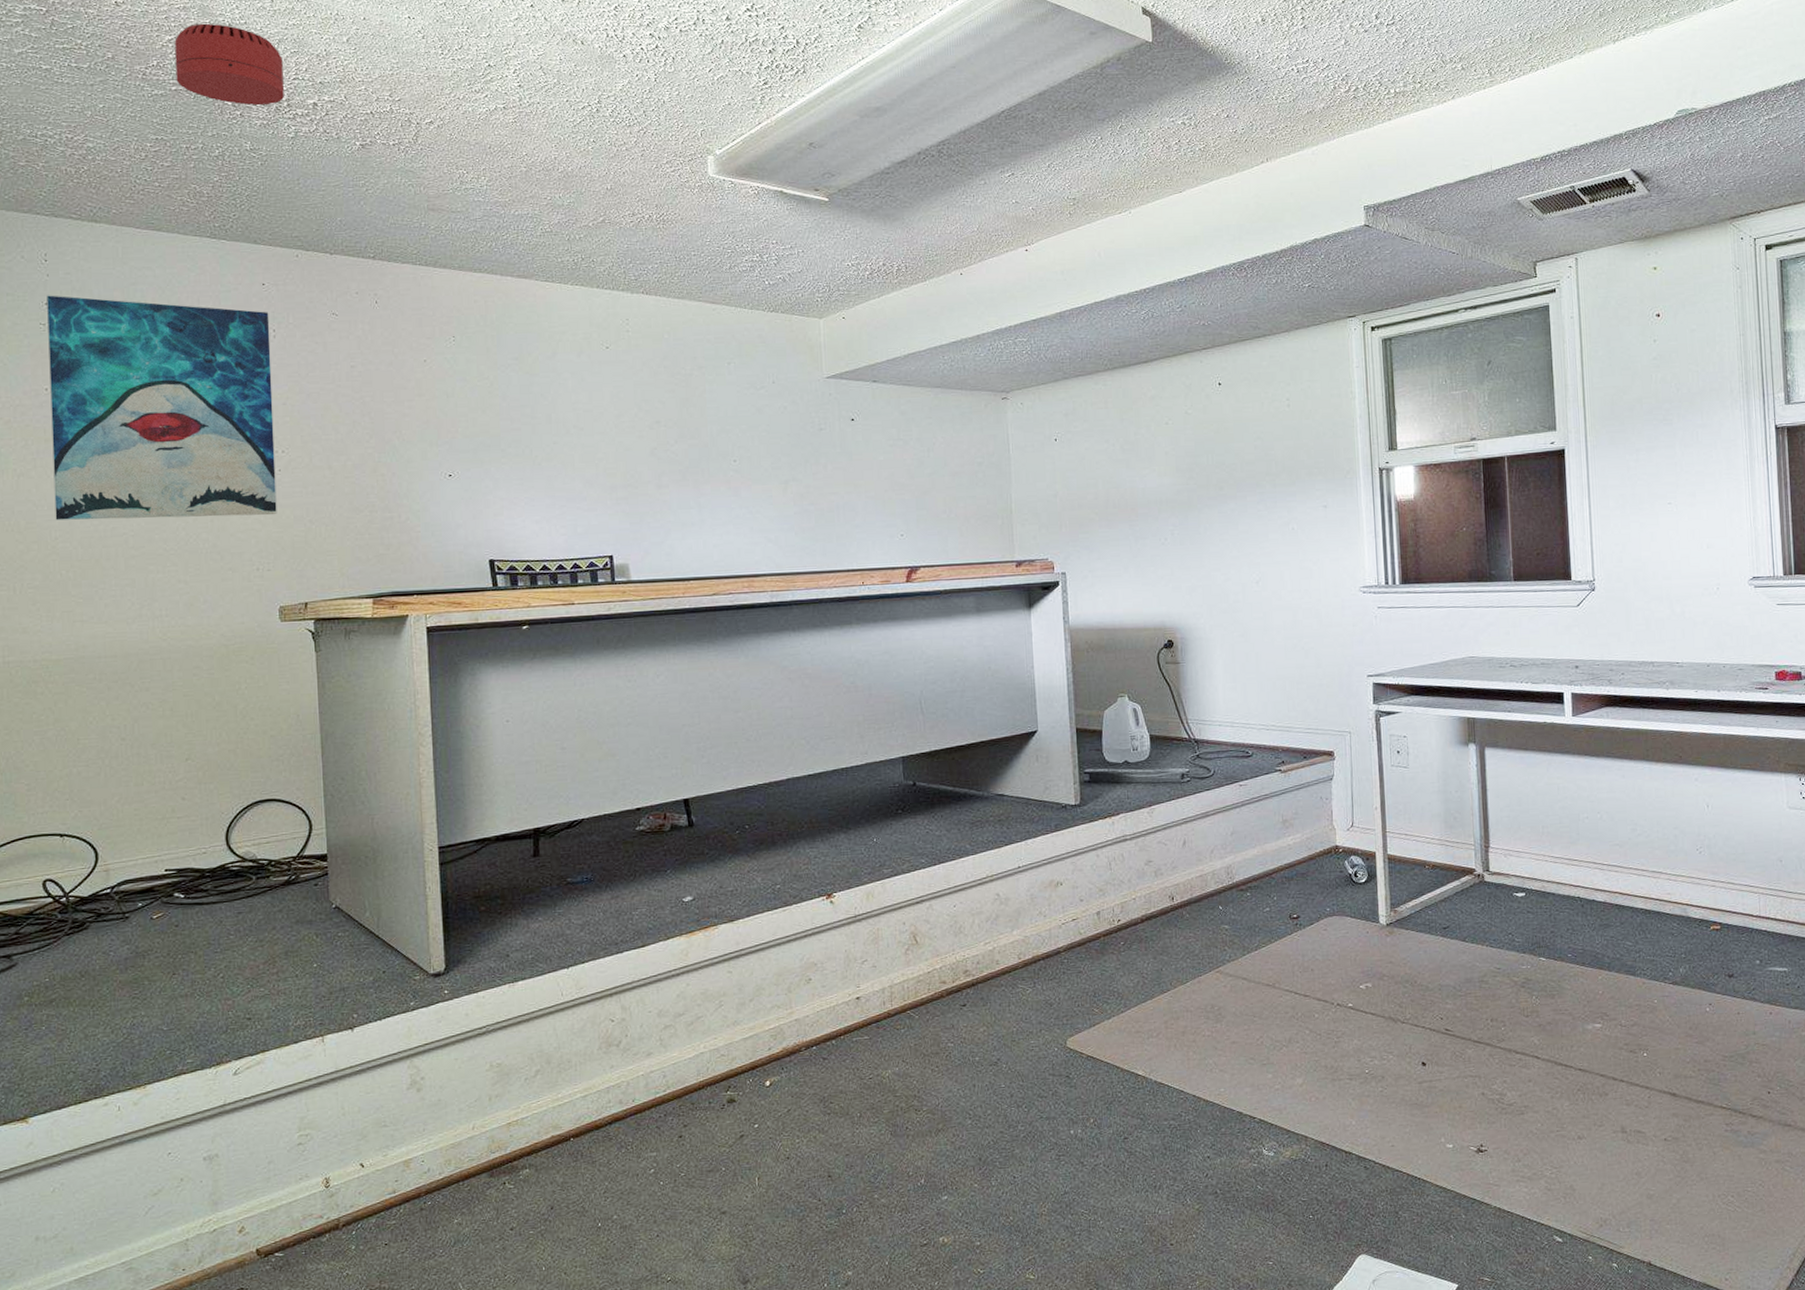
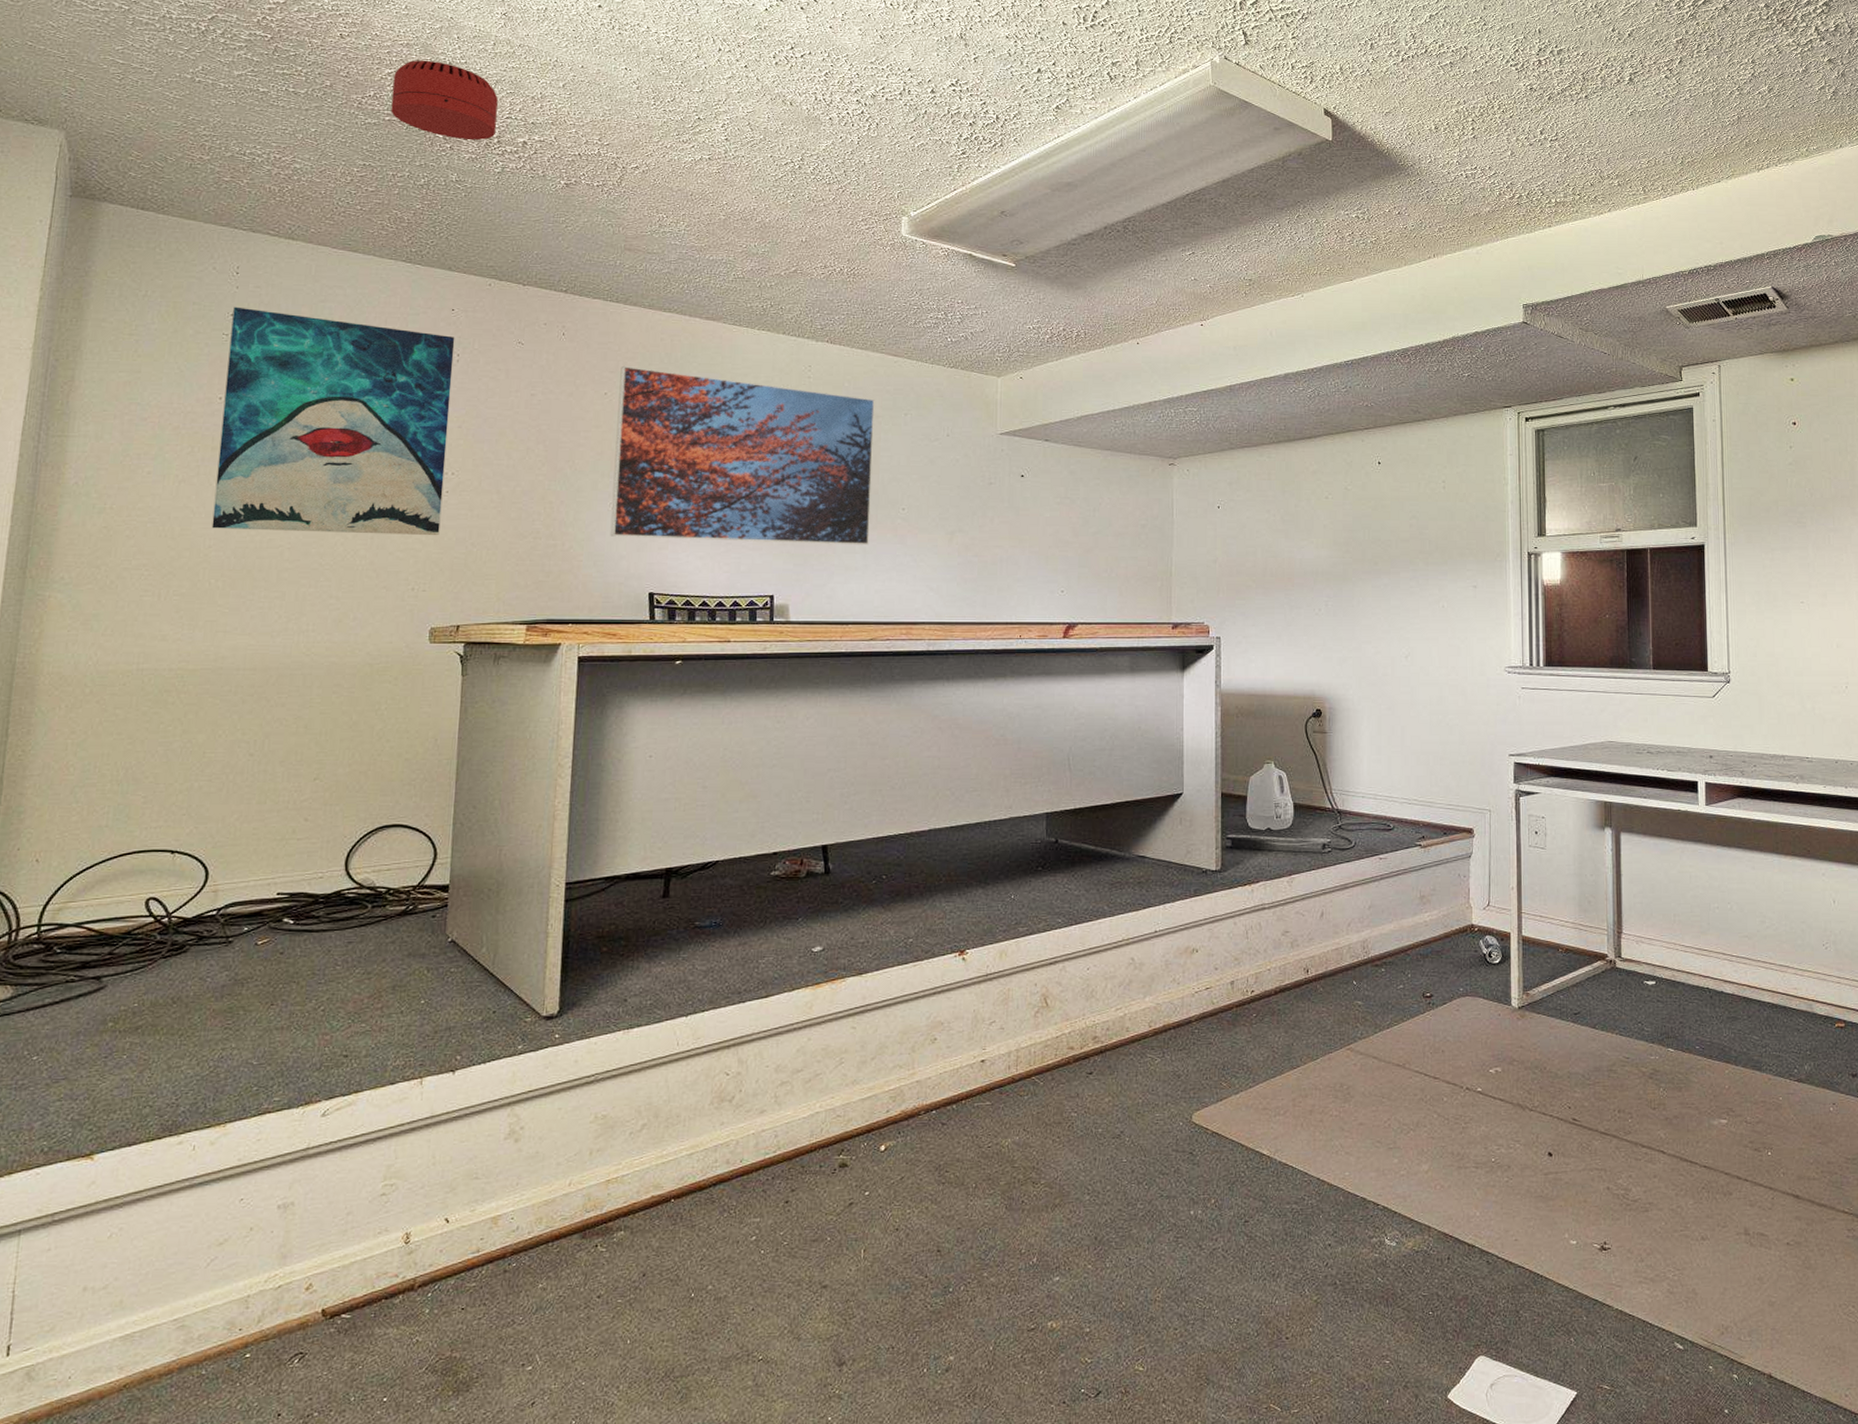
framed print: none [437,330,703,506] -> present [610,365,875,545]

